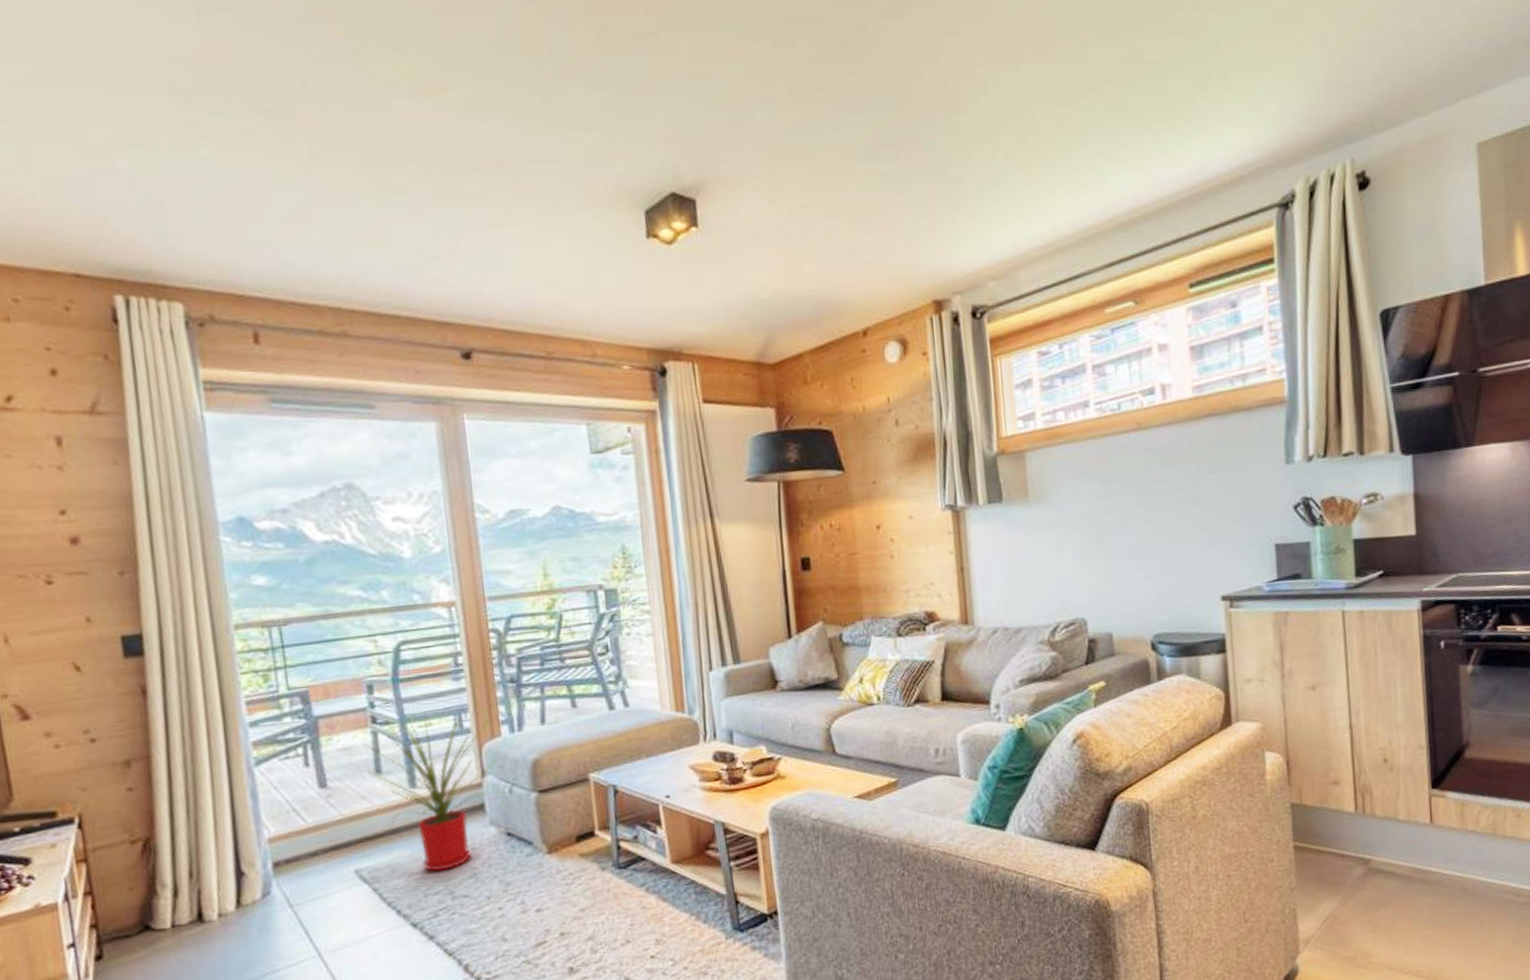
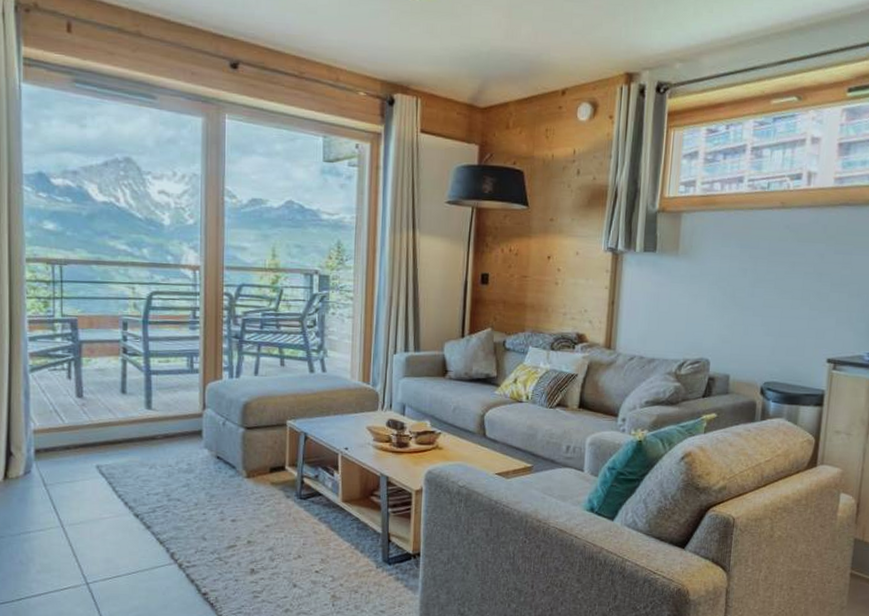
house plant: present [364,712,496,872] -> none [115,351,216,477]

